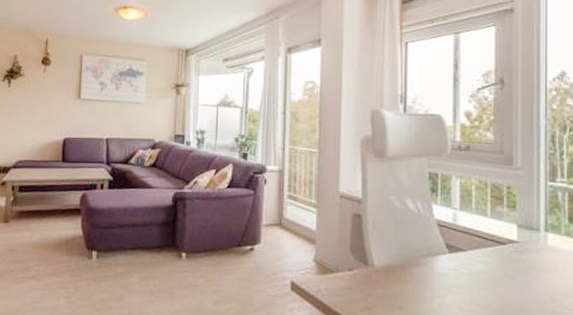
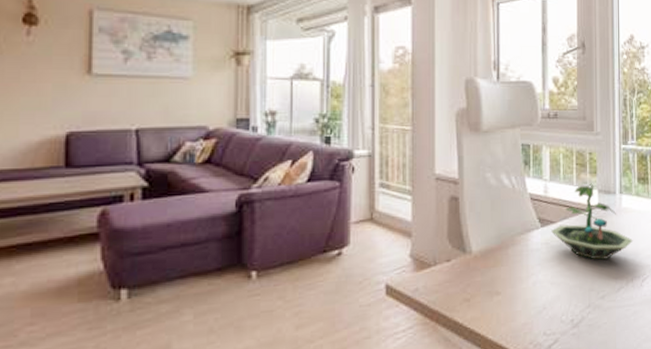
terrarium: none [460,215,562,296] -> present [551,182,634,260]

